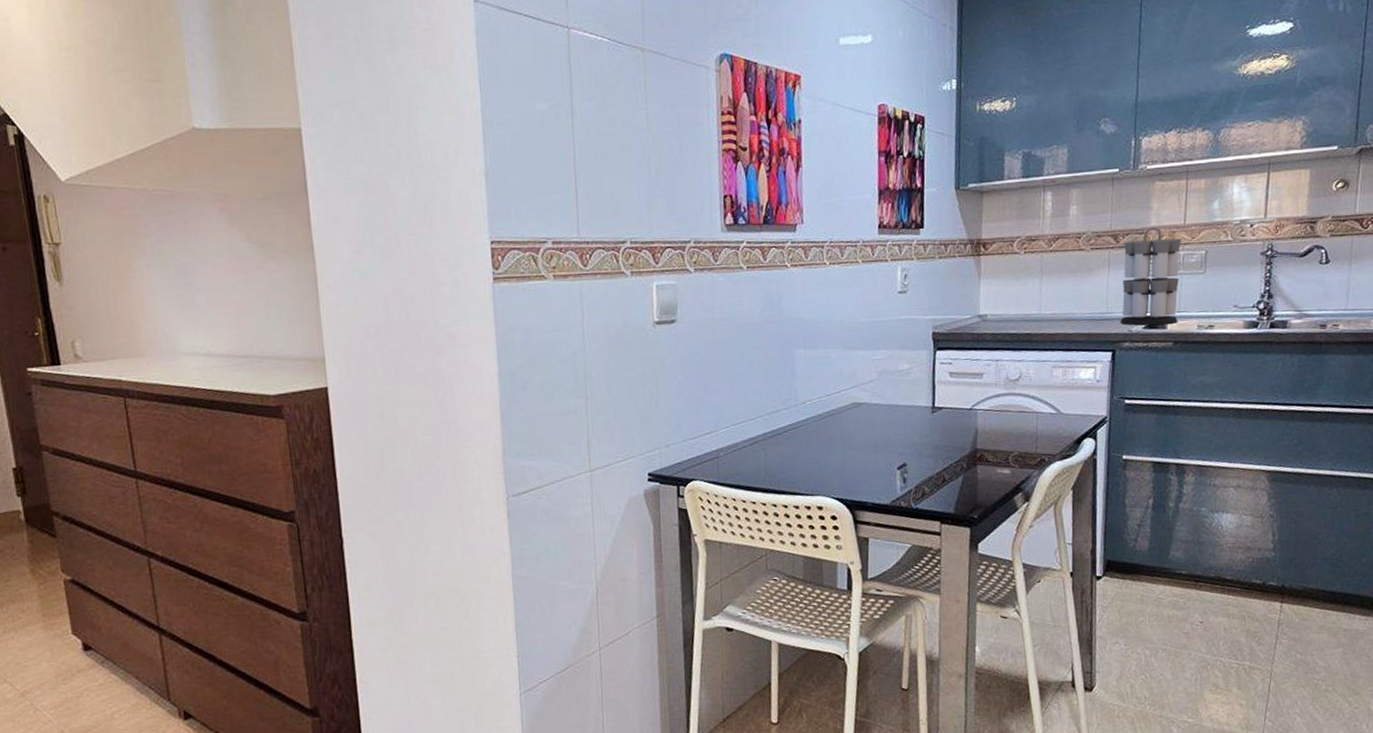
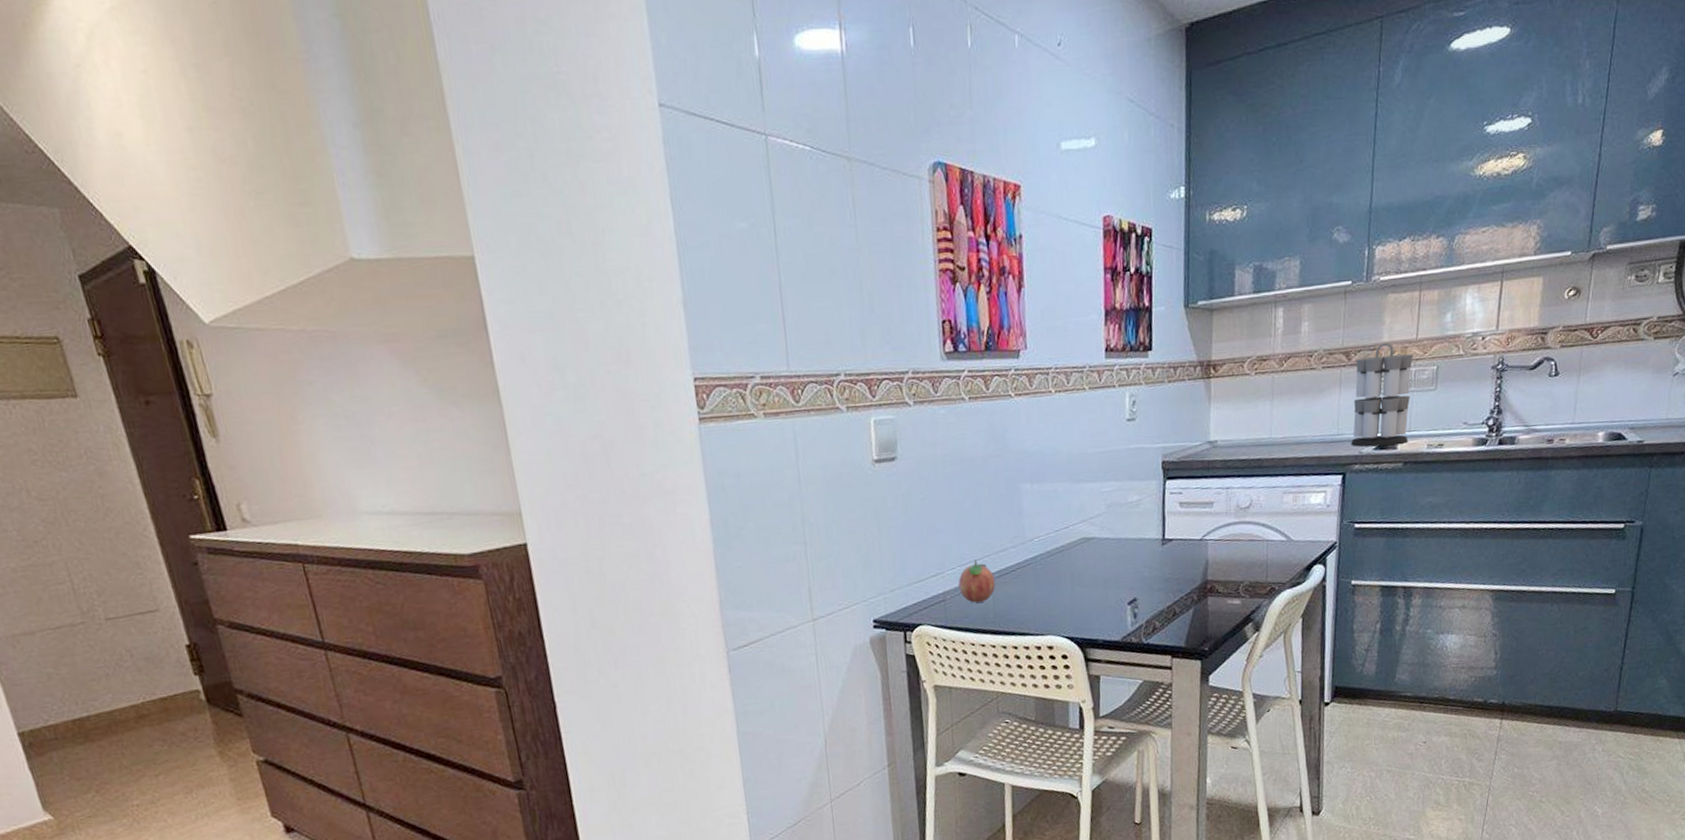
fruit: none [731,420,768,461] -> present [958,560,996,603]

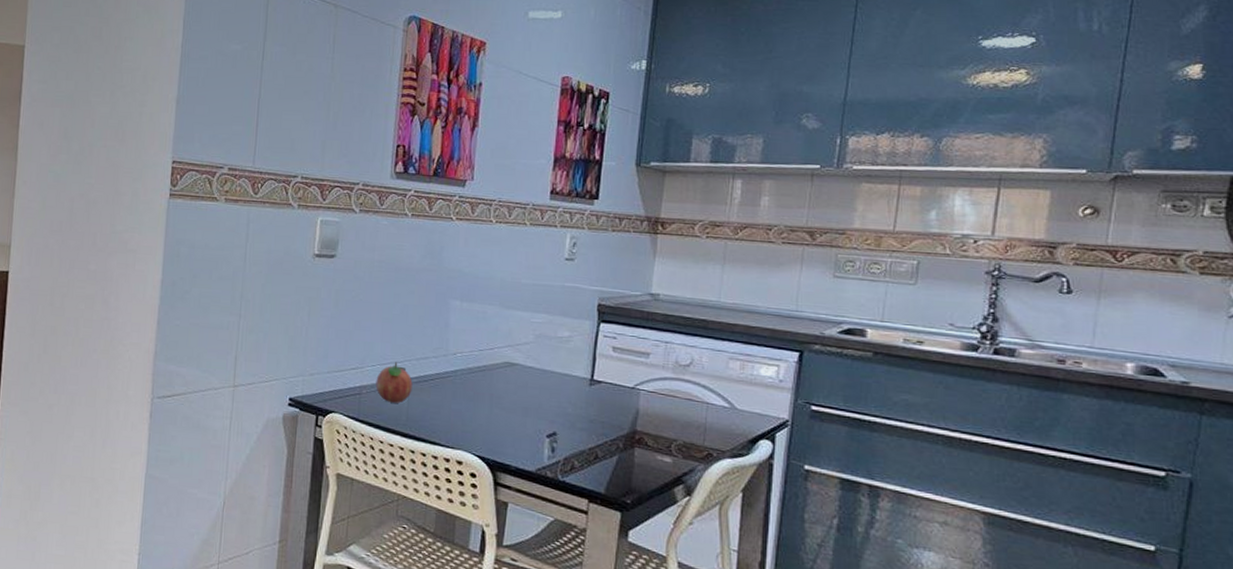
spice rack: present [1350,342,1413,447] -> none [811,229,889,333]

